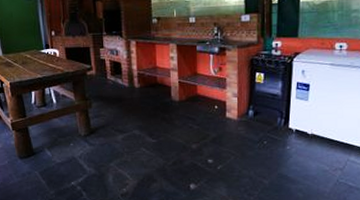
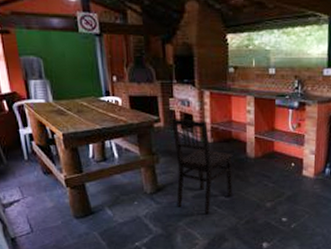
dining chair: none [102,66,159,156] -> present [171,119,233,215]

